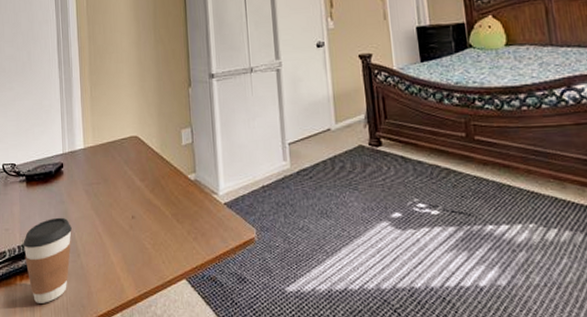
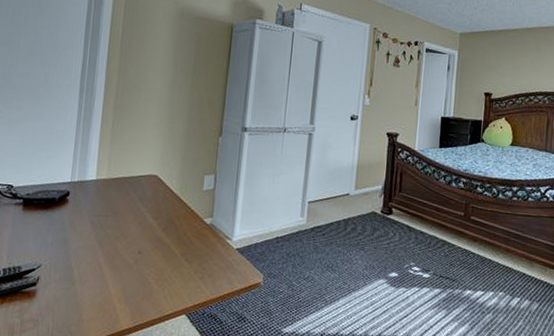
coffee cup: present [23,217,72,303] -> none [10,244,70,328]

